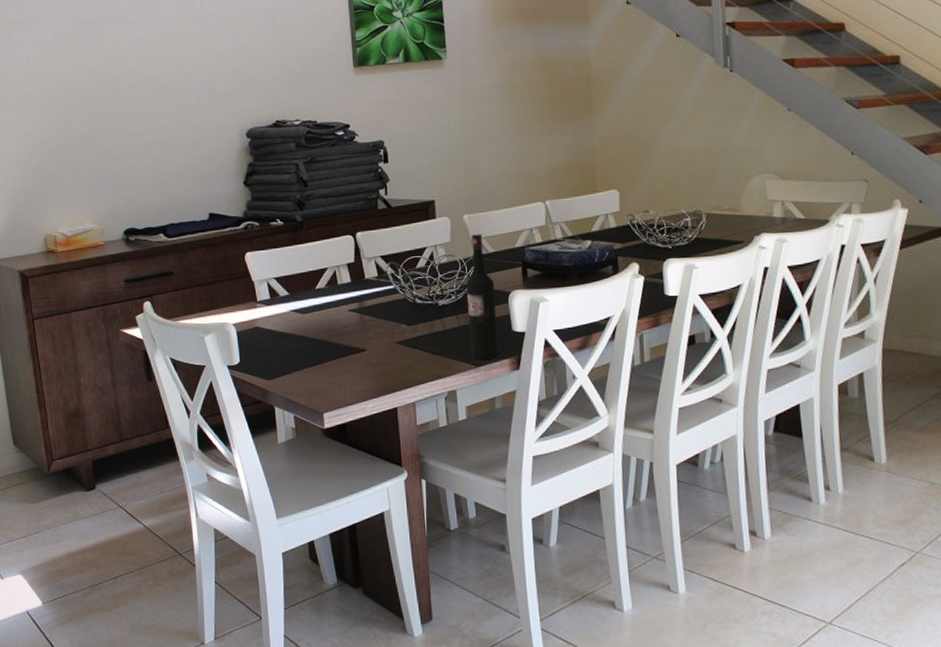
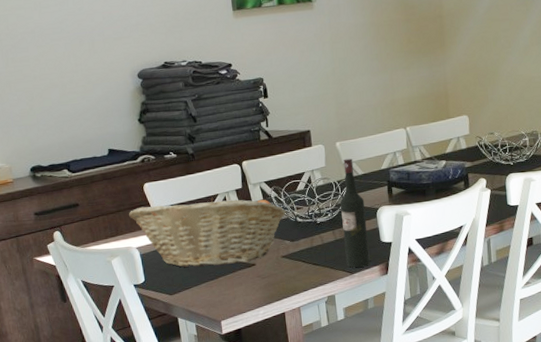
fruit basket: none [227,271,405,350] -> present [129,197,287,268]

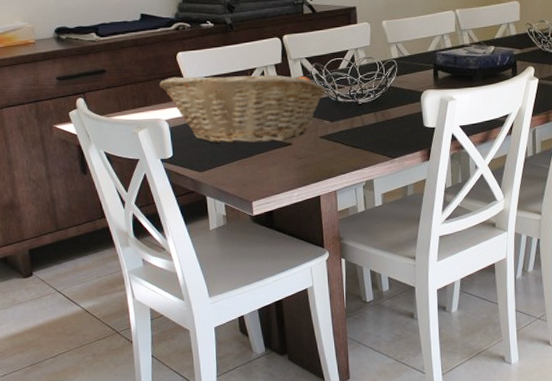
wine bottle: present [340,158,370,268] -> none [384,38,412,152]

